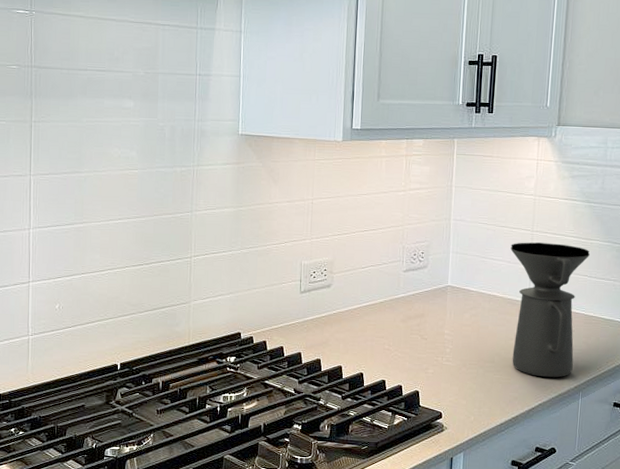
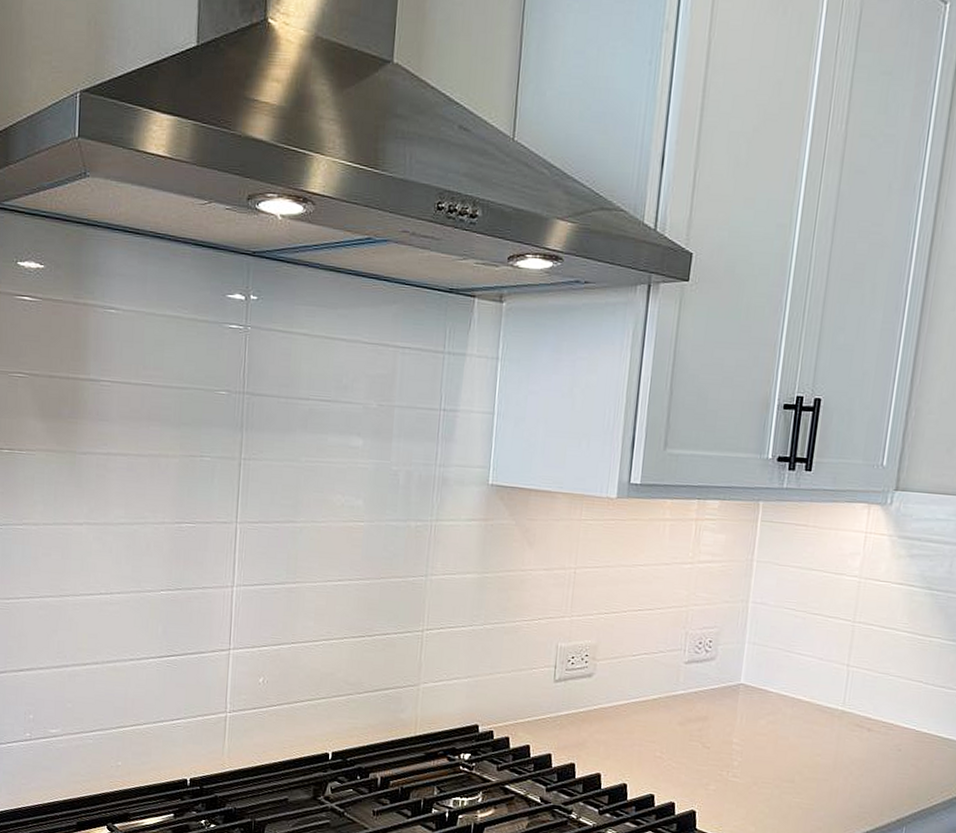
coffee maker: present [510,242,591,378] -> none [817,635,928,807]

